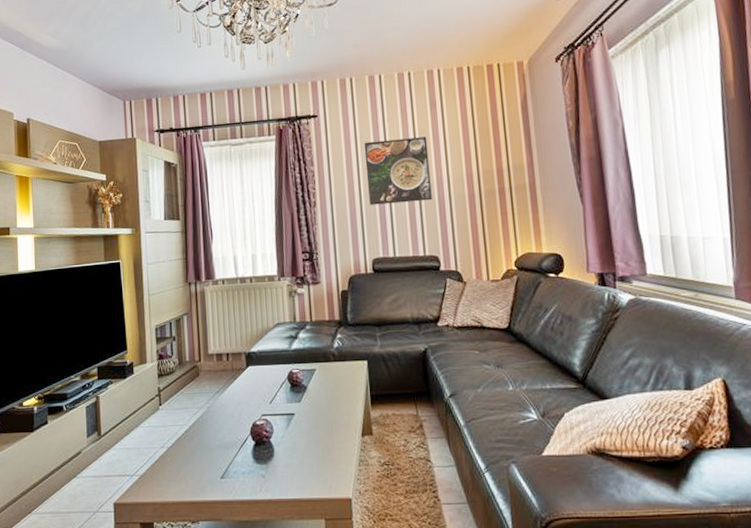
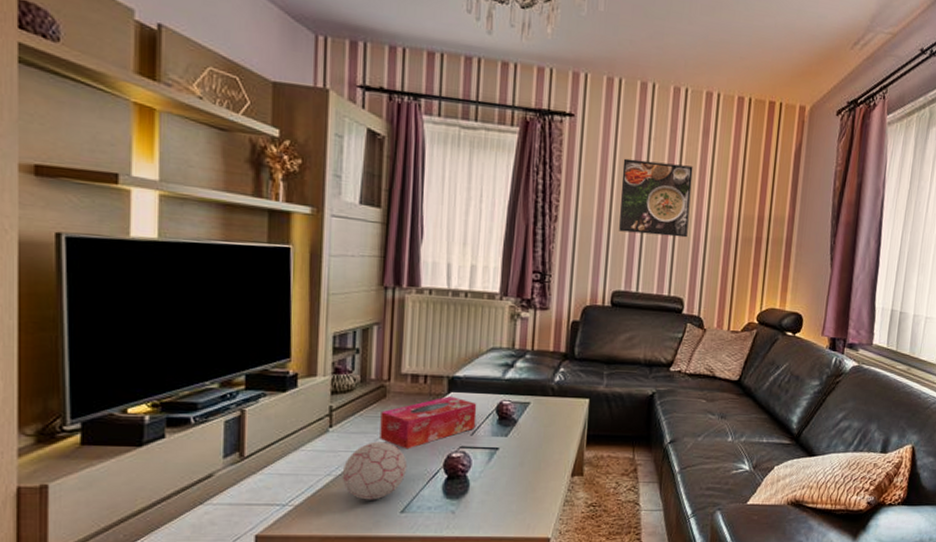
decorative ball: none [172,415,222,468] -> present [342,441,408,500]
tissue box: none [196,370,273,420] -> present [380,396,477,449]

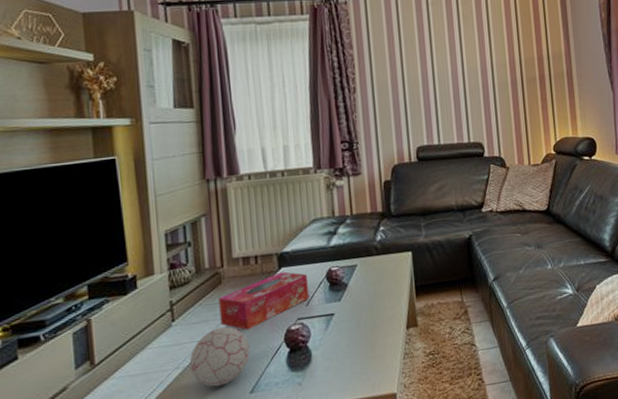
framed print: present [619,158,693,238] -> none [407,22,477,92]

